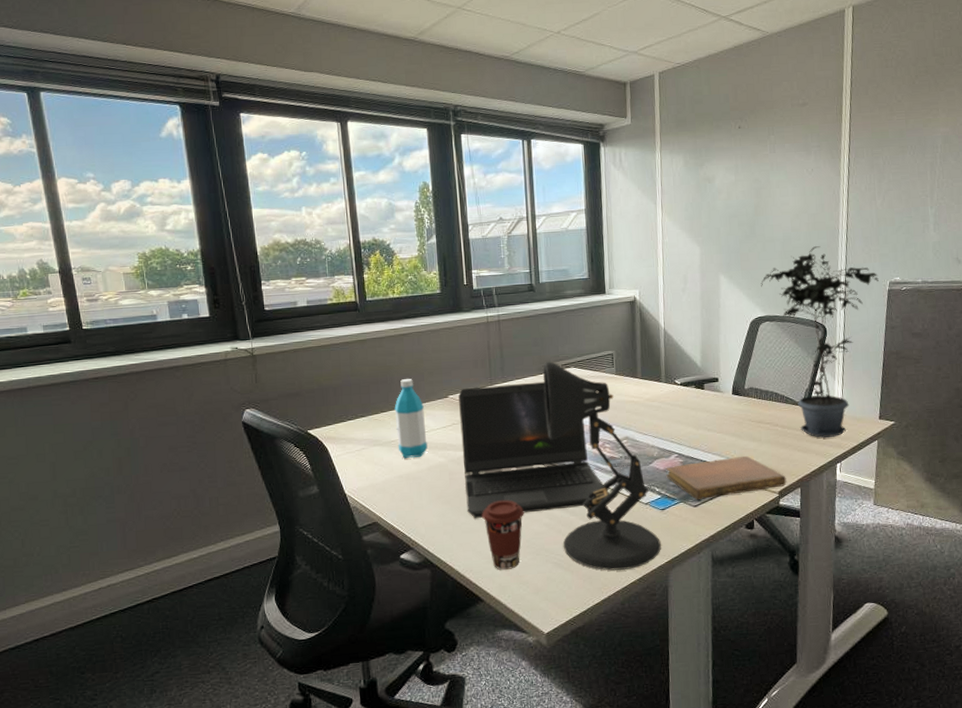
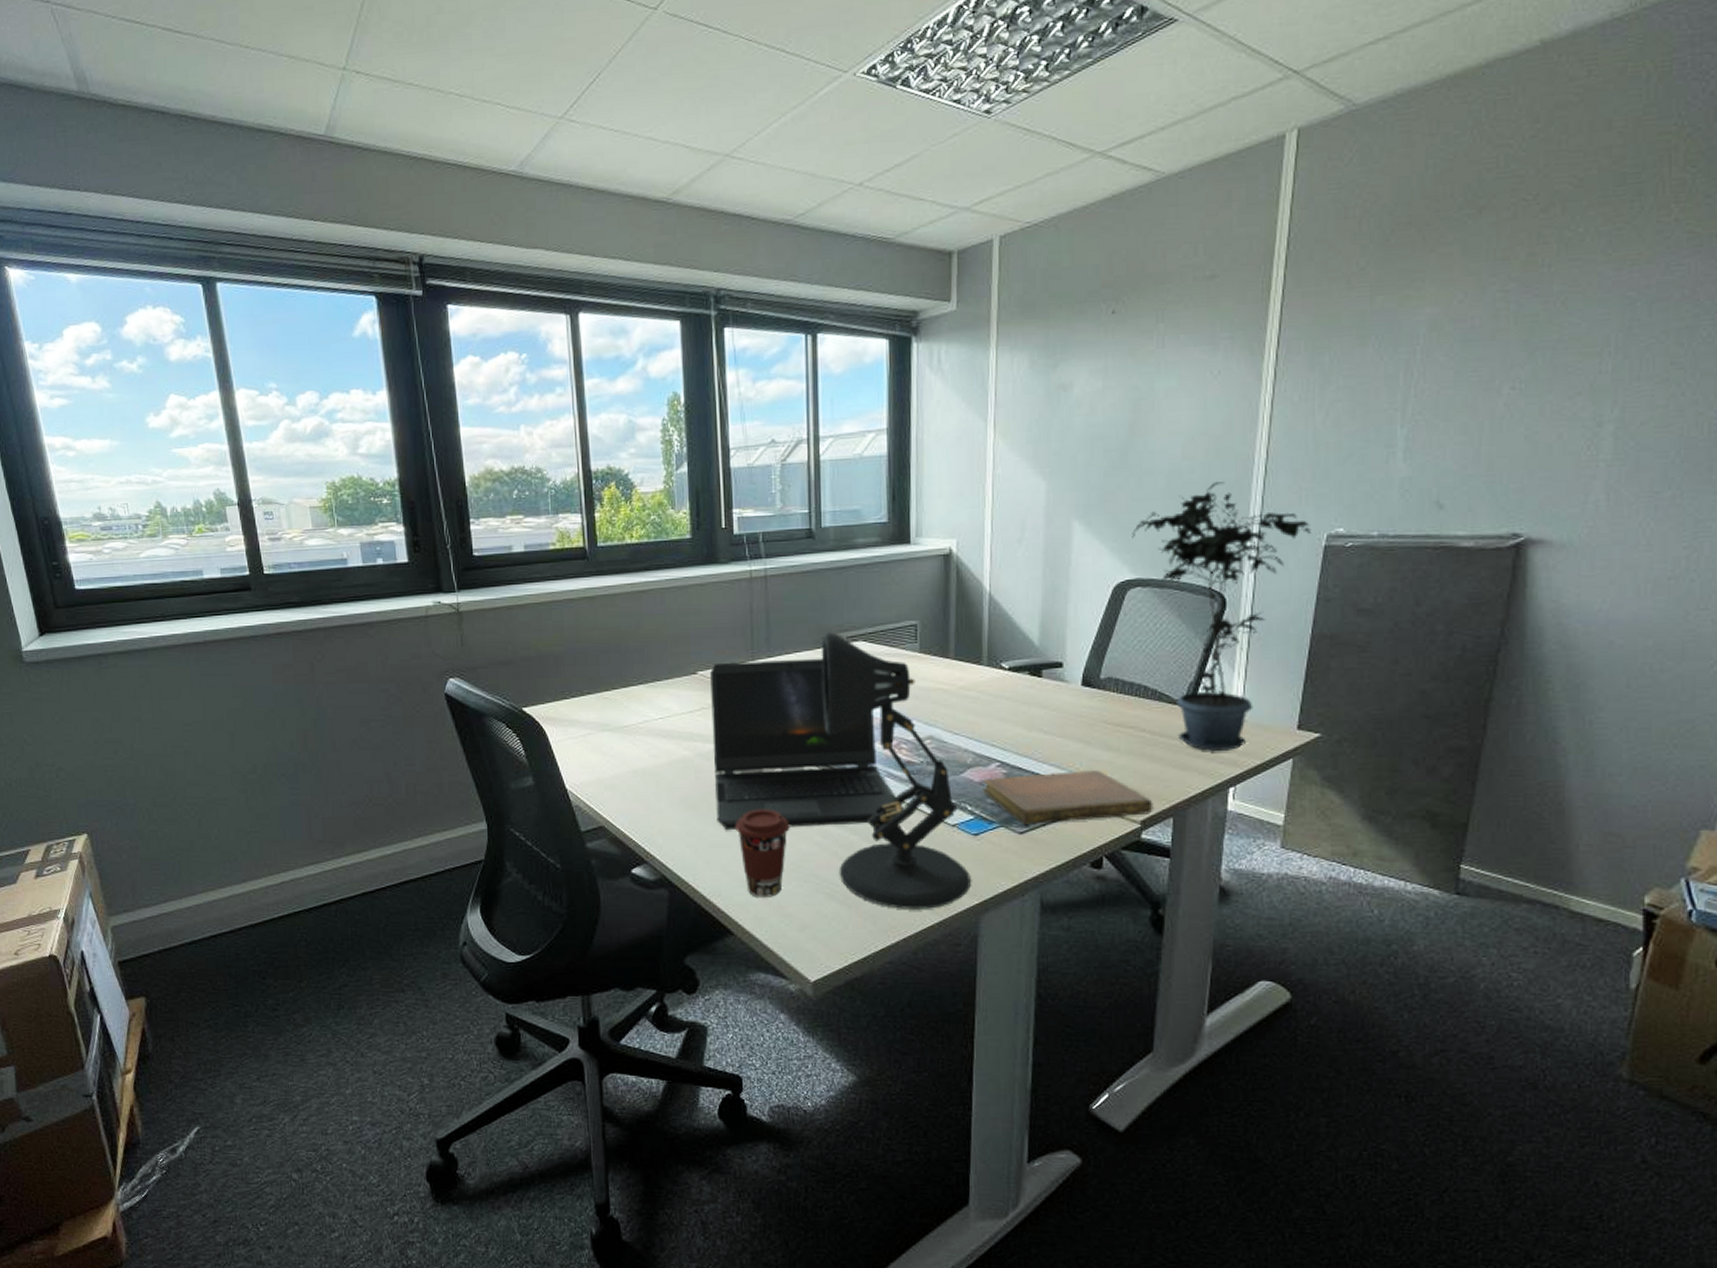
water bottle: present [394,379,428,458] -> none [628,648,669,748]

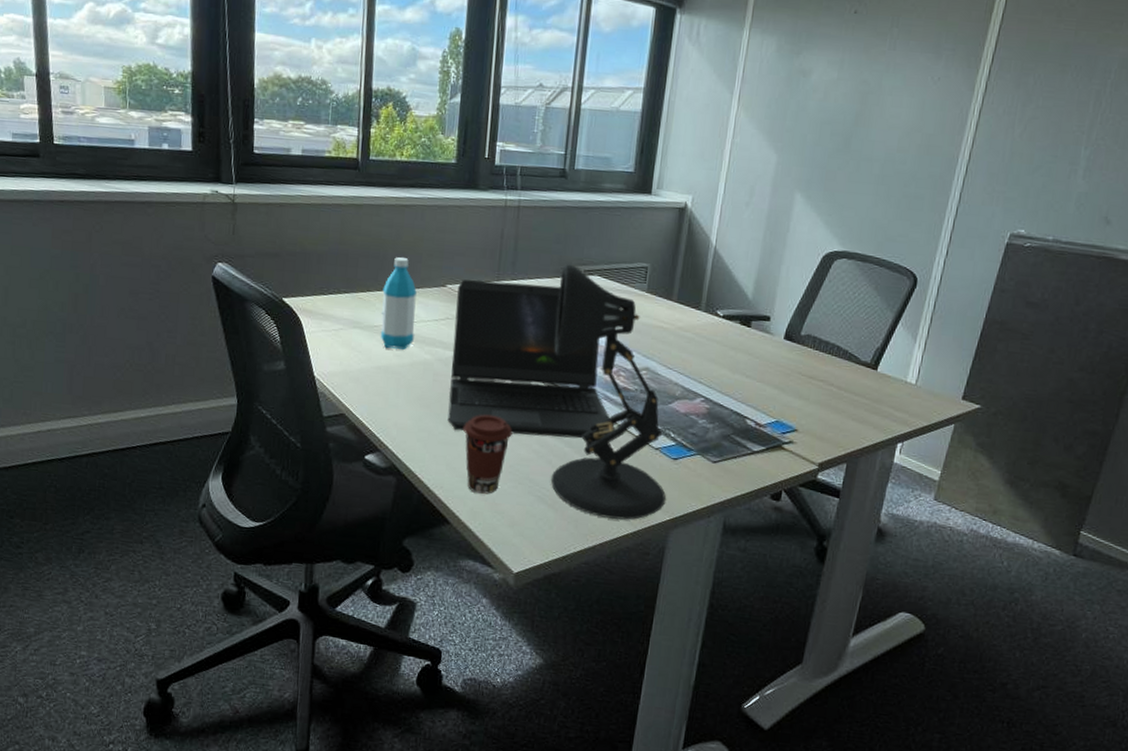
water bottle: none [628,648,669,748] -> present [380,257,417,349]
notebook: present [982,769,1153,824] -> none [686,411,832,458]
potted plant: present [1132,482,1311,752] -> none [844,175,998,411]

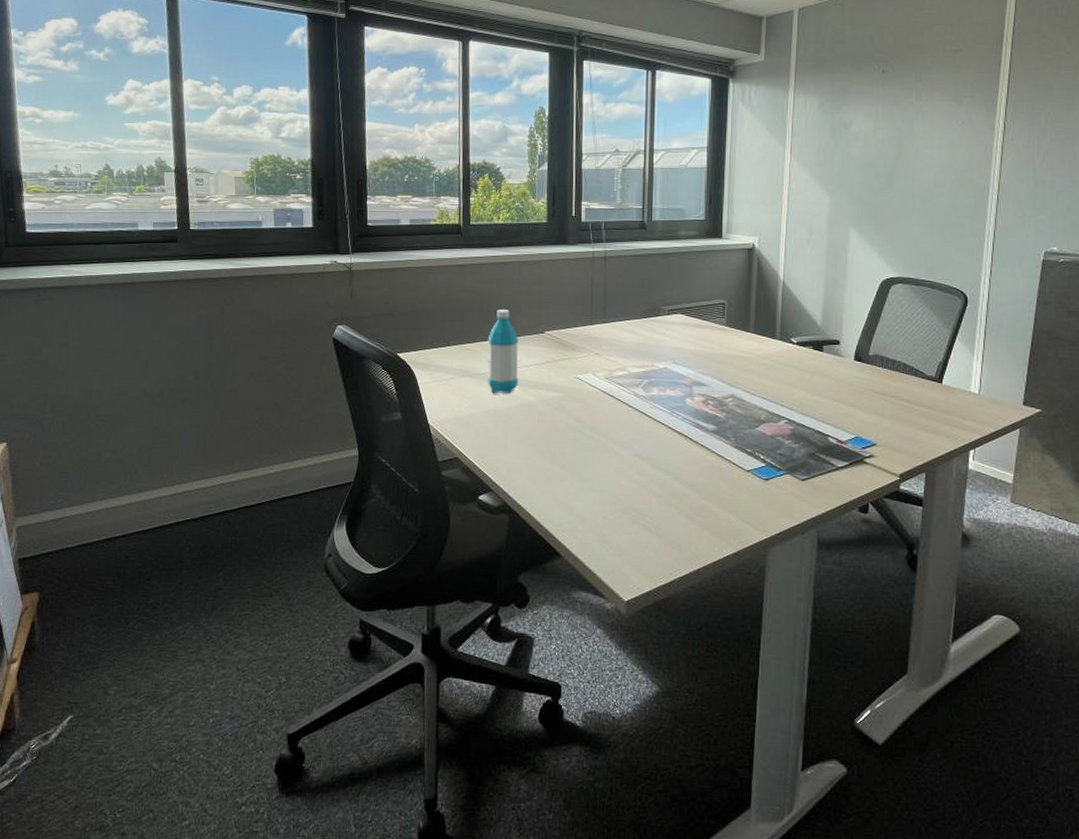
laptop computer: present [447,279,616,439] -> none [553,325,709,467]
coffee cup: present [463,414,513,494] -> none [569,449,614,526]
desk lamp: present [550,264,666,520] -> none [645,305,761,542]

